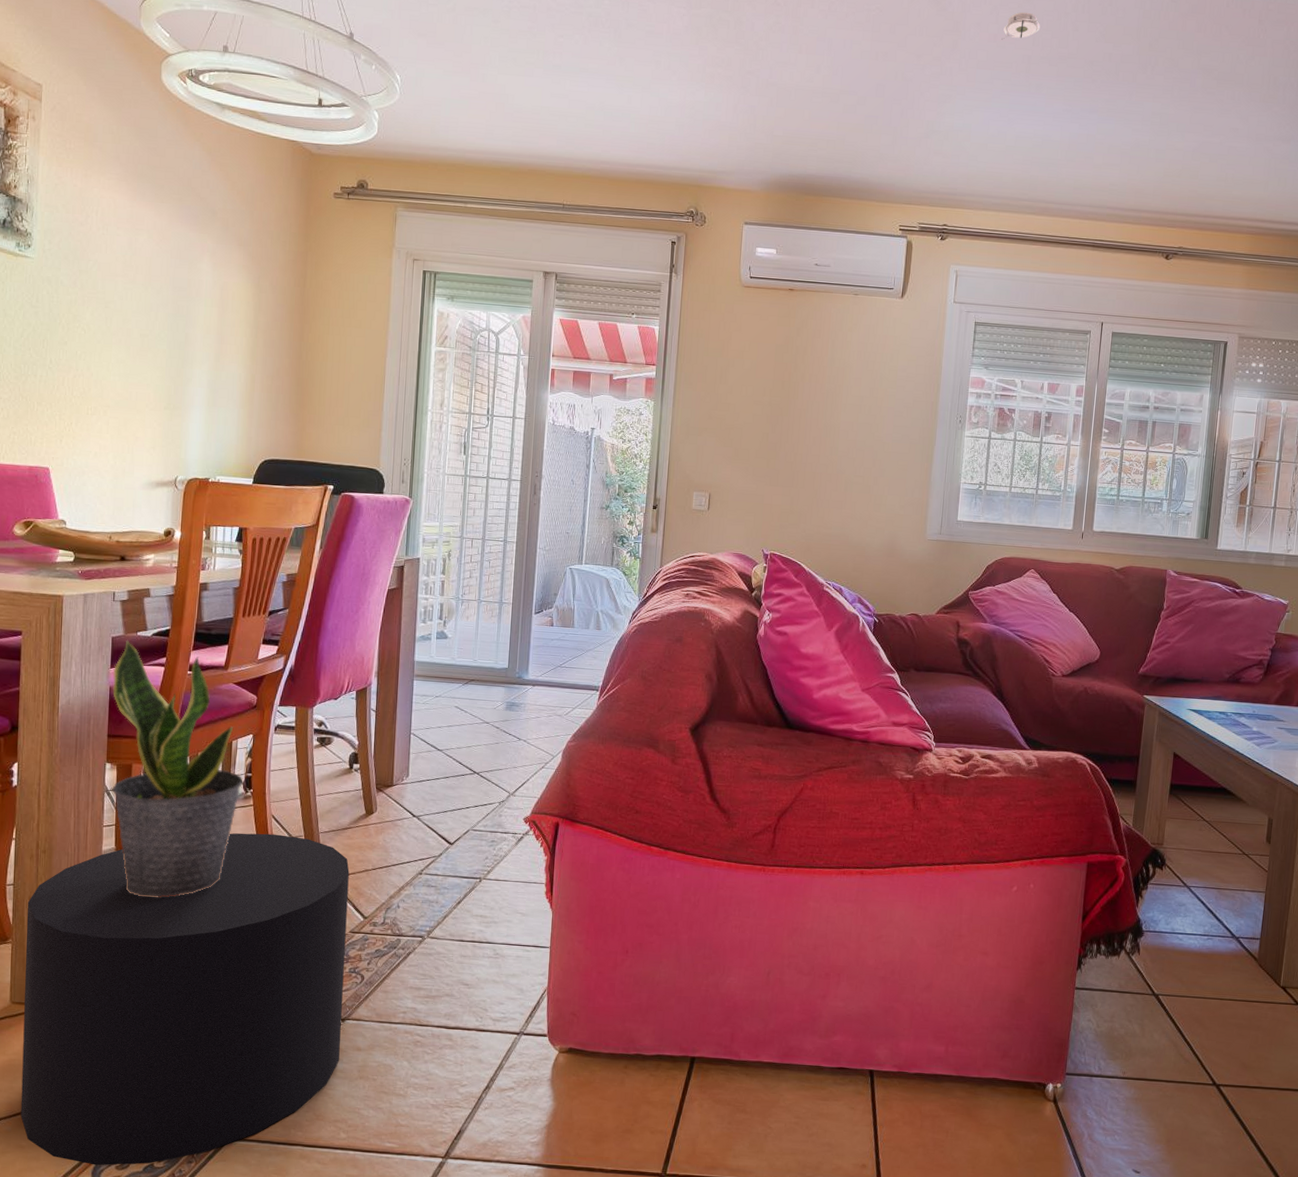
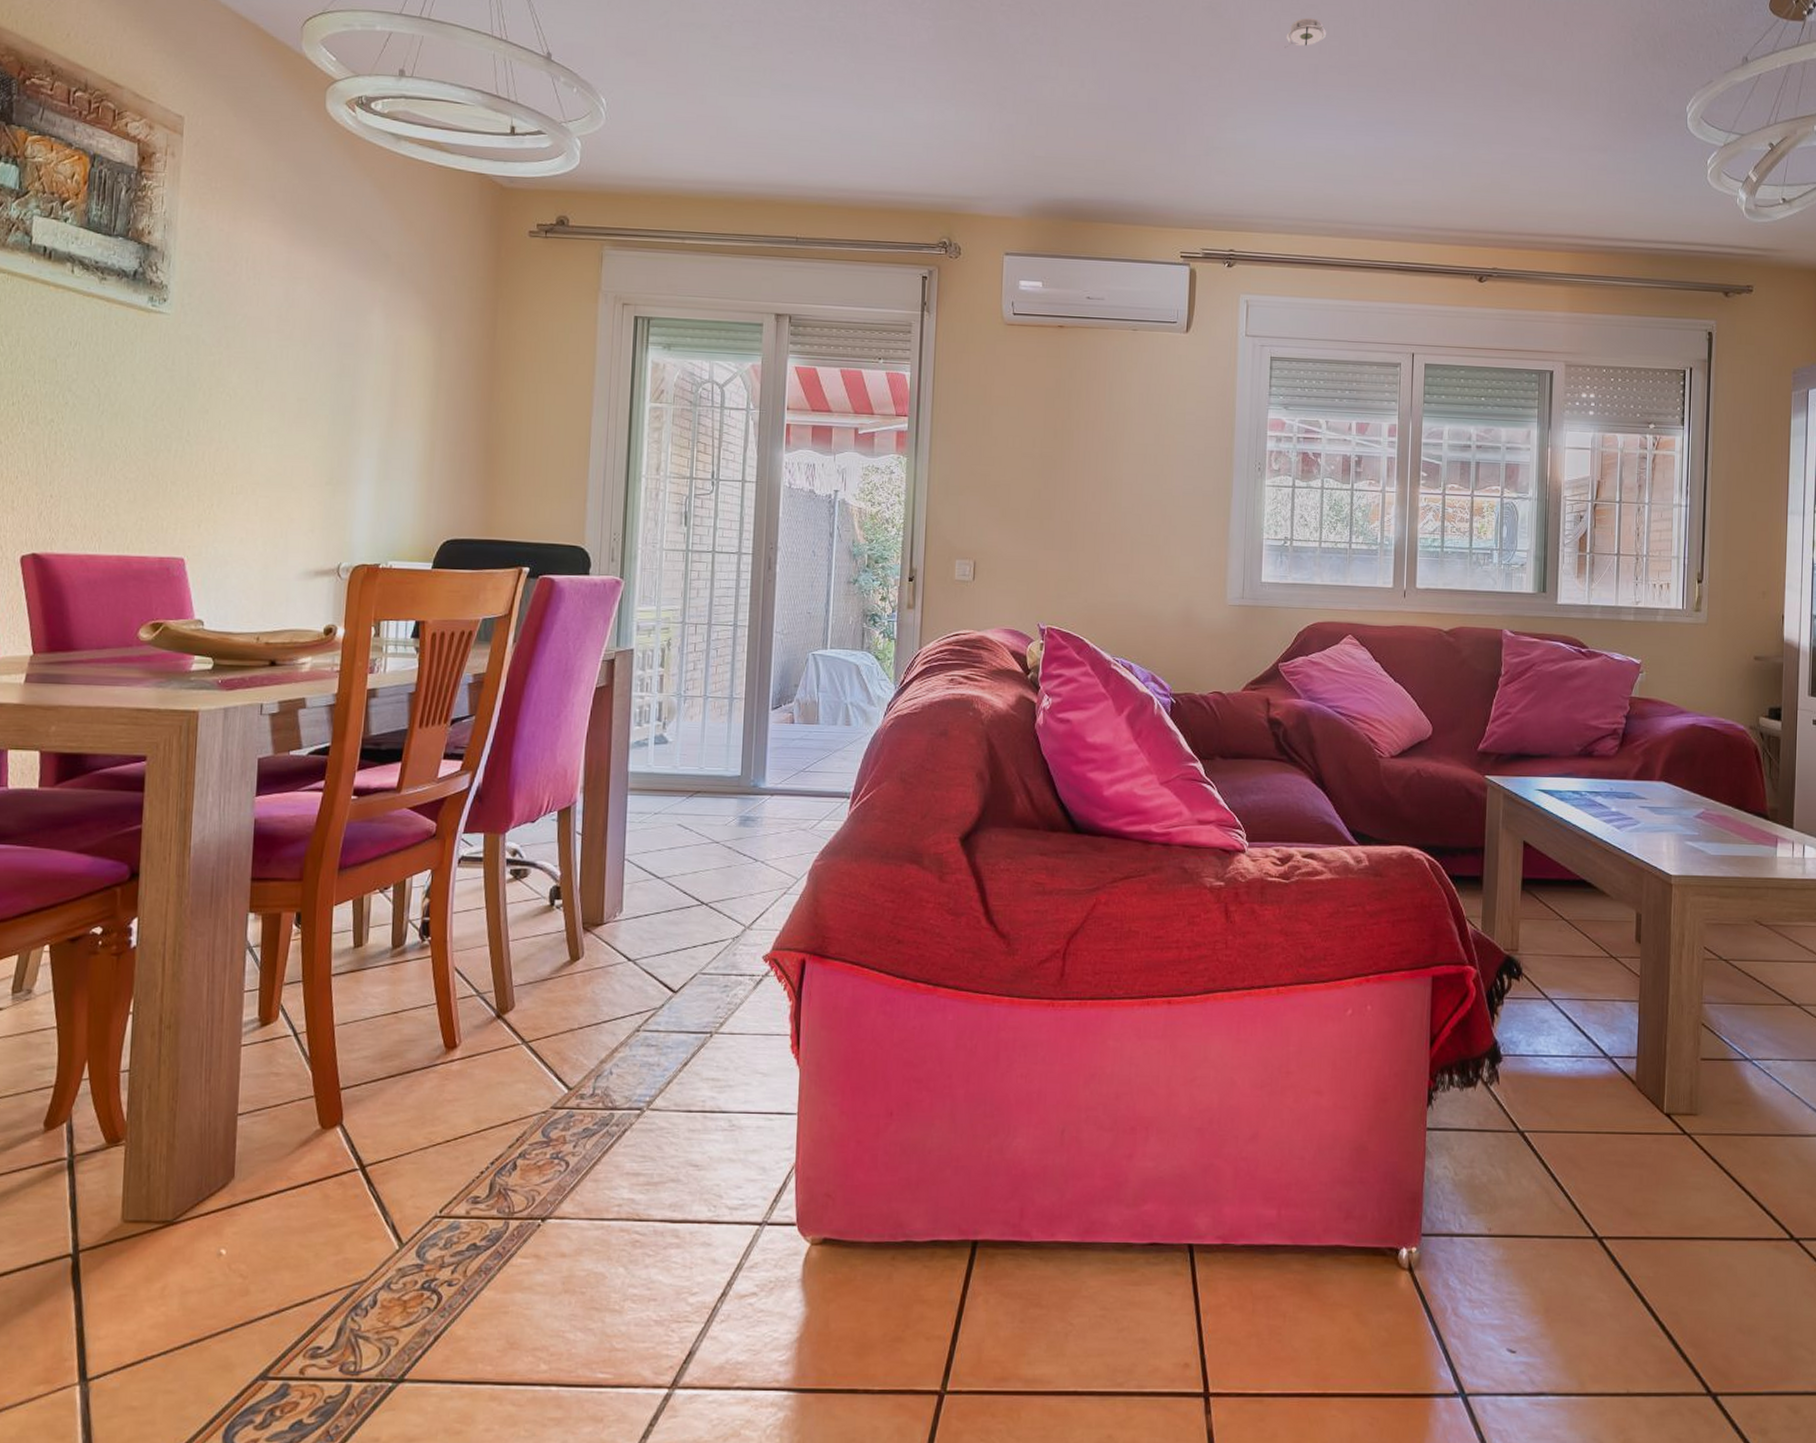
stool: present [20,833,349,1166] -> none [132,990,550,1426]
potted plant: present [111,639,243,898] -> none [254,761,419,1078]

